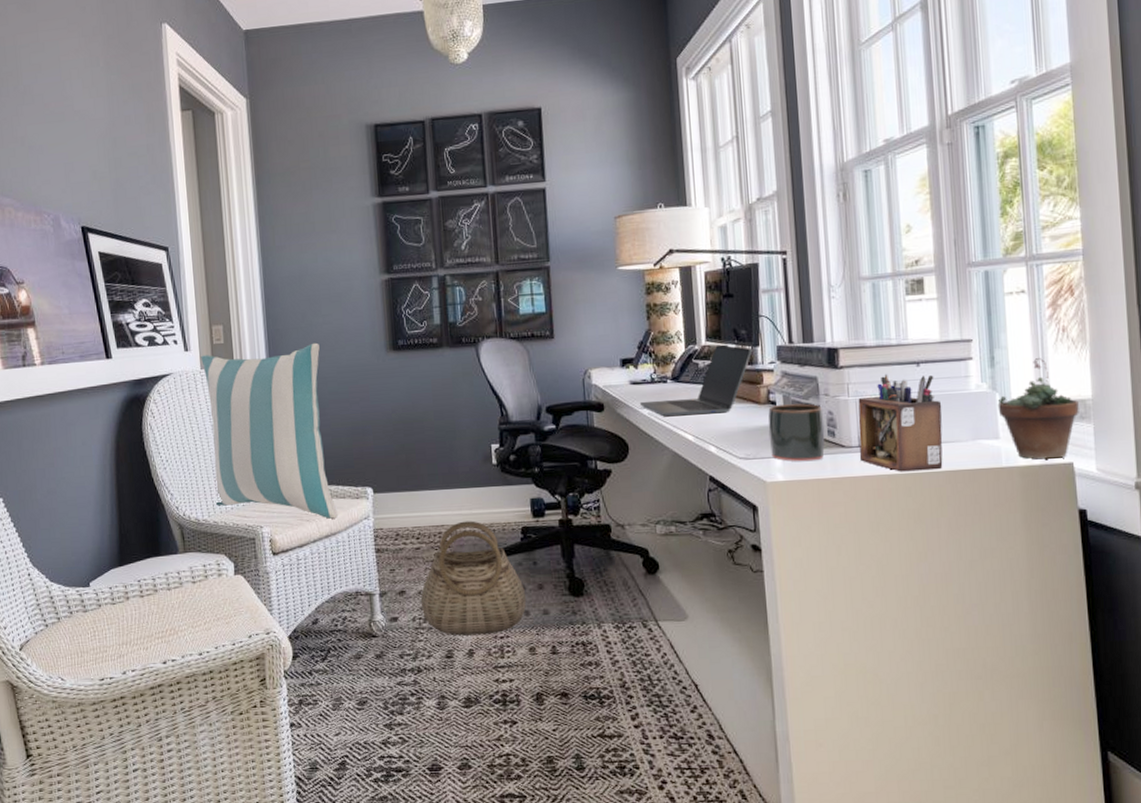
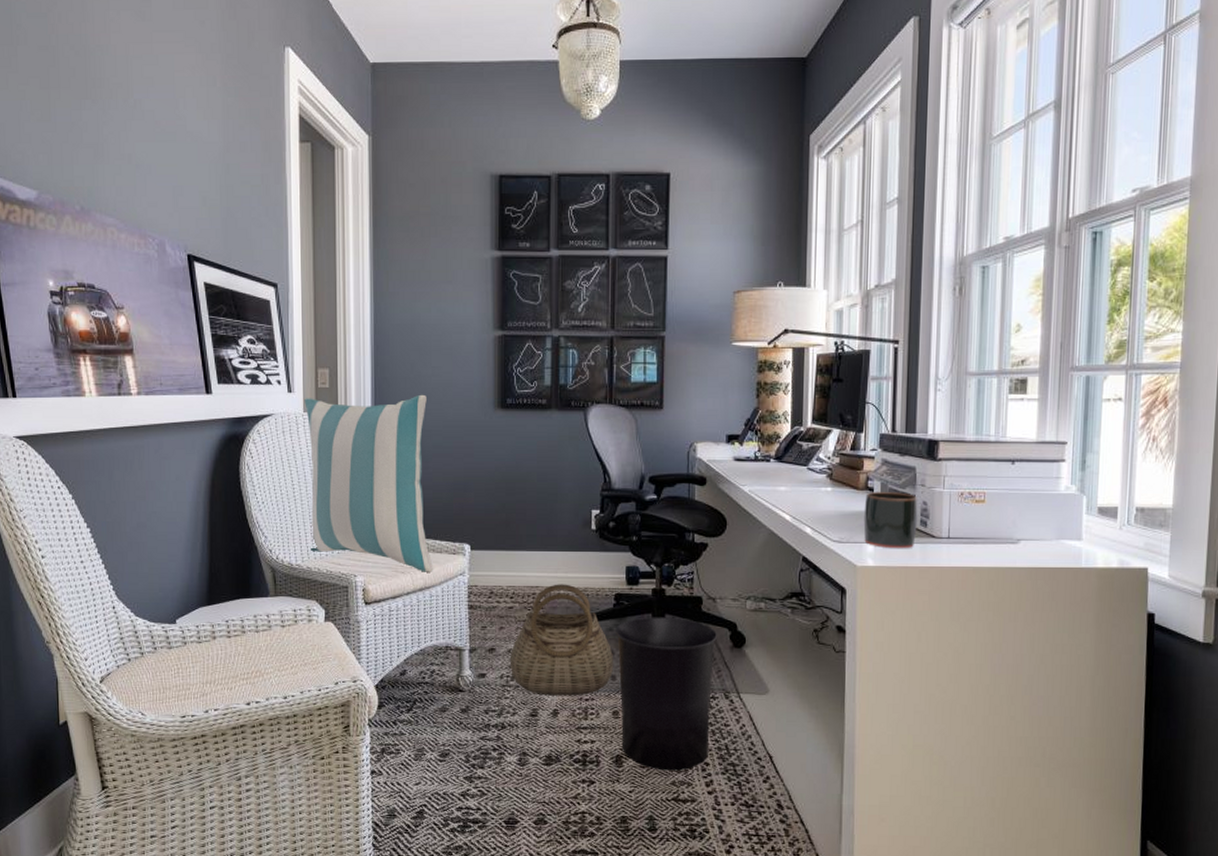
waste bin: none [525,547,631,706] -> present [616,617,717,771]
laptop: present [639,344,753,416] -> none [741,428,856,496]
desk organizer: present [858,373,943,472] -> none [948,469,1032,566]
succulent plant: present [997,358,1079,459] -> none [1083,465,1159,563]

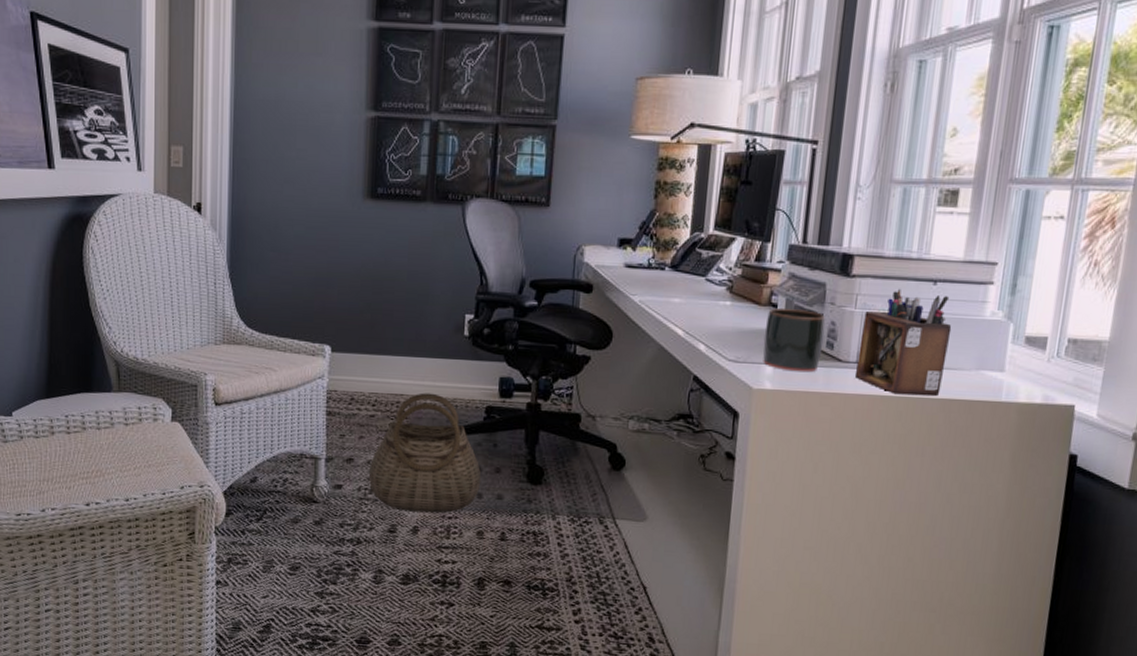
pillow: present [304,394,433,572] -> none [155,178,290,374]
waste bin: present [616,617,717,771] -> none [485,433,595,597]
desk organizer: none [948,469,1032,566] -> present [854,288,952,397]

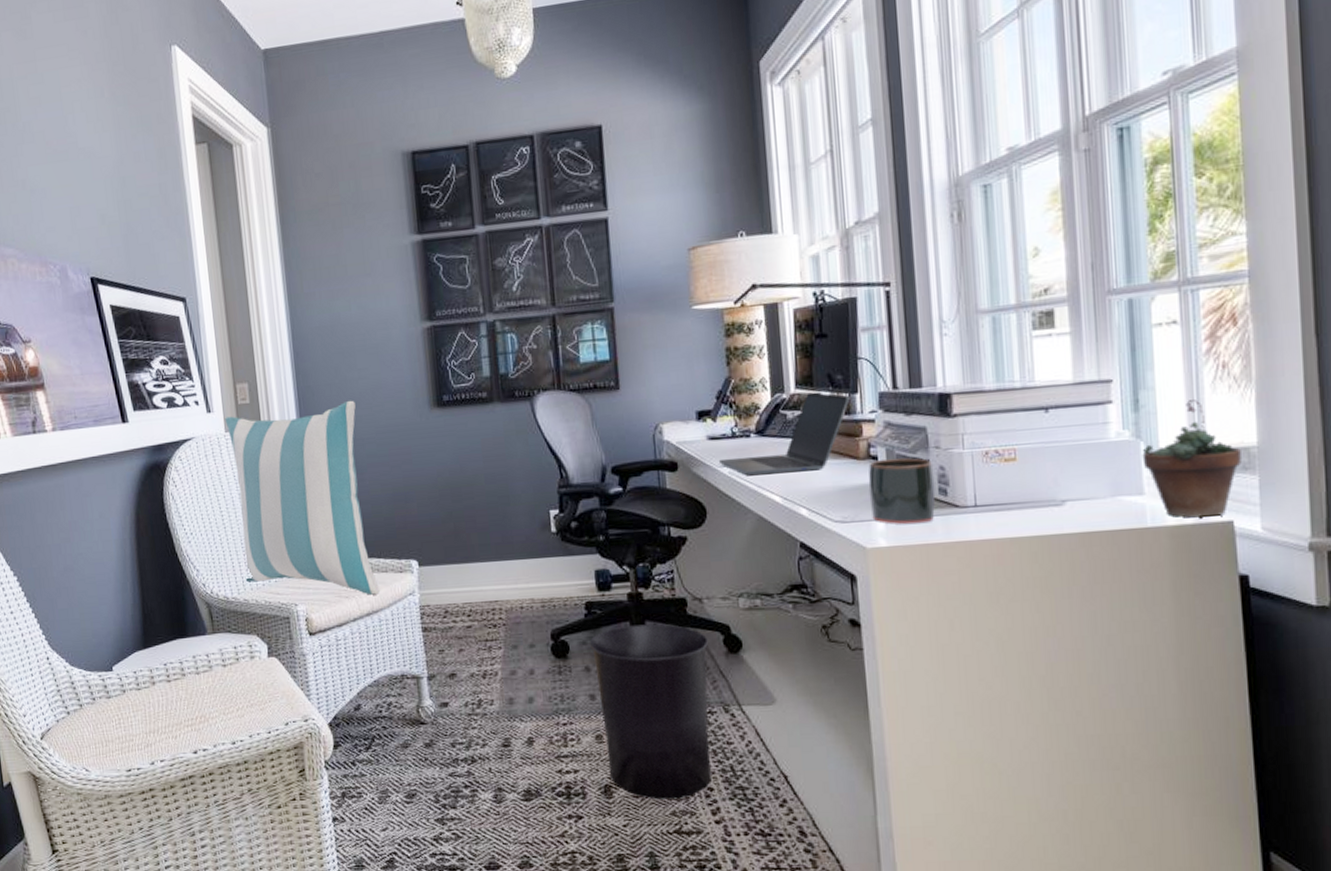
pillow: none [155,178,290,374] -> present [225,400,380,595]
basket: present [369,392,481,513] -> none [474,595,592,723]
waste bin: none [485,433,595,597] -> present [590,624,711,799]
laptop: none [631,235,763,310] -> present [718,392,851,475]
desk organizer: present [854,288,952,397] -> none [975,421,1076,535]
succulent plant: none [1009,291,1094,400] -> present [1142,400,1242,518]

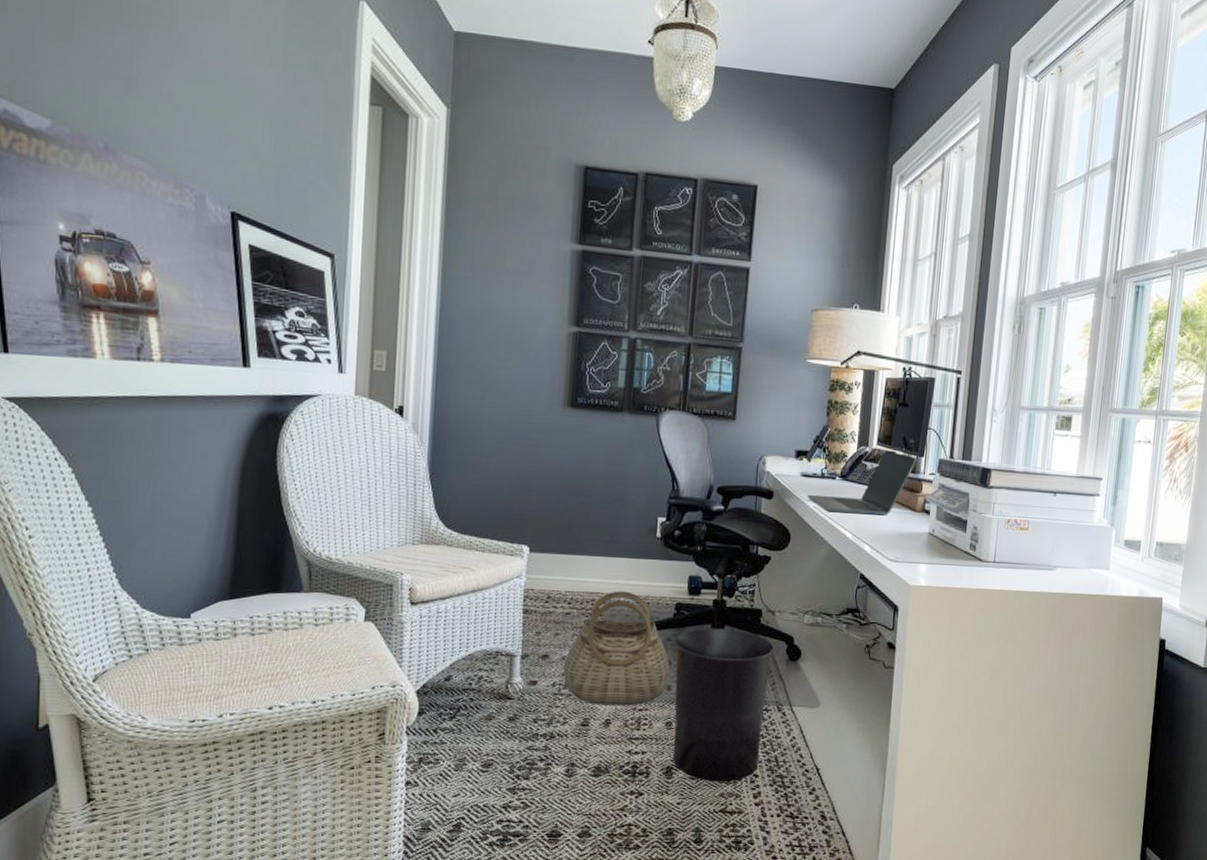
pillow: present [225,400,380,595] -> none [352,380,493,573]
basket: none [474,595,592,723] -> present [564,591,671,706]
mug: present [868,458,936,525] -> none [918,514,970,571]
succulent plant: present [1142,400,1242,518] -> none [1112,503,1176,593]

